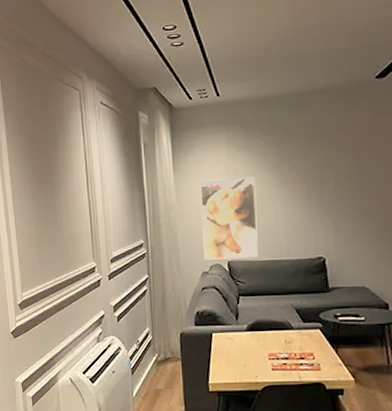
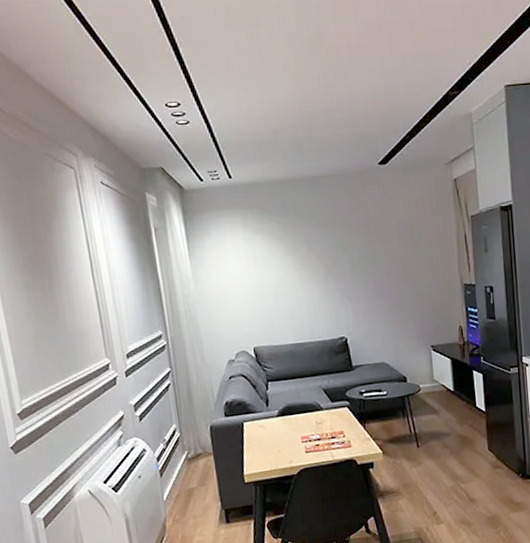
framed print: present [200,176,258,260] -> none [218,260,284,348]

